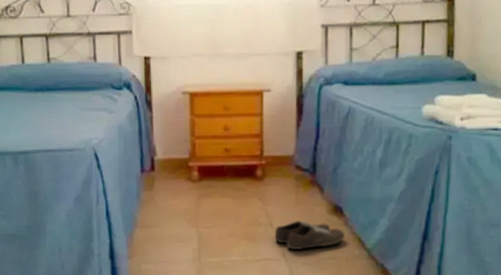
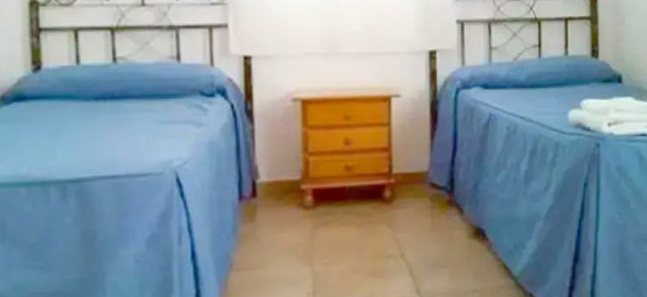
shoe: present [274,221,345,251] -> none [407,248,489,286]

